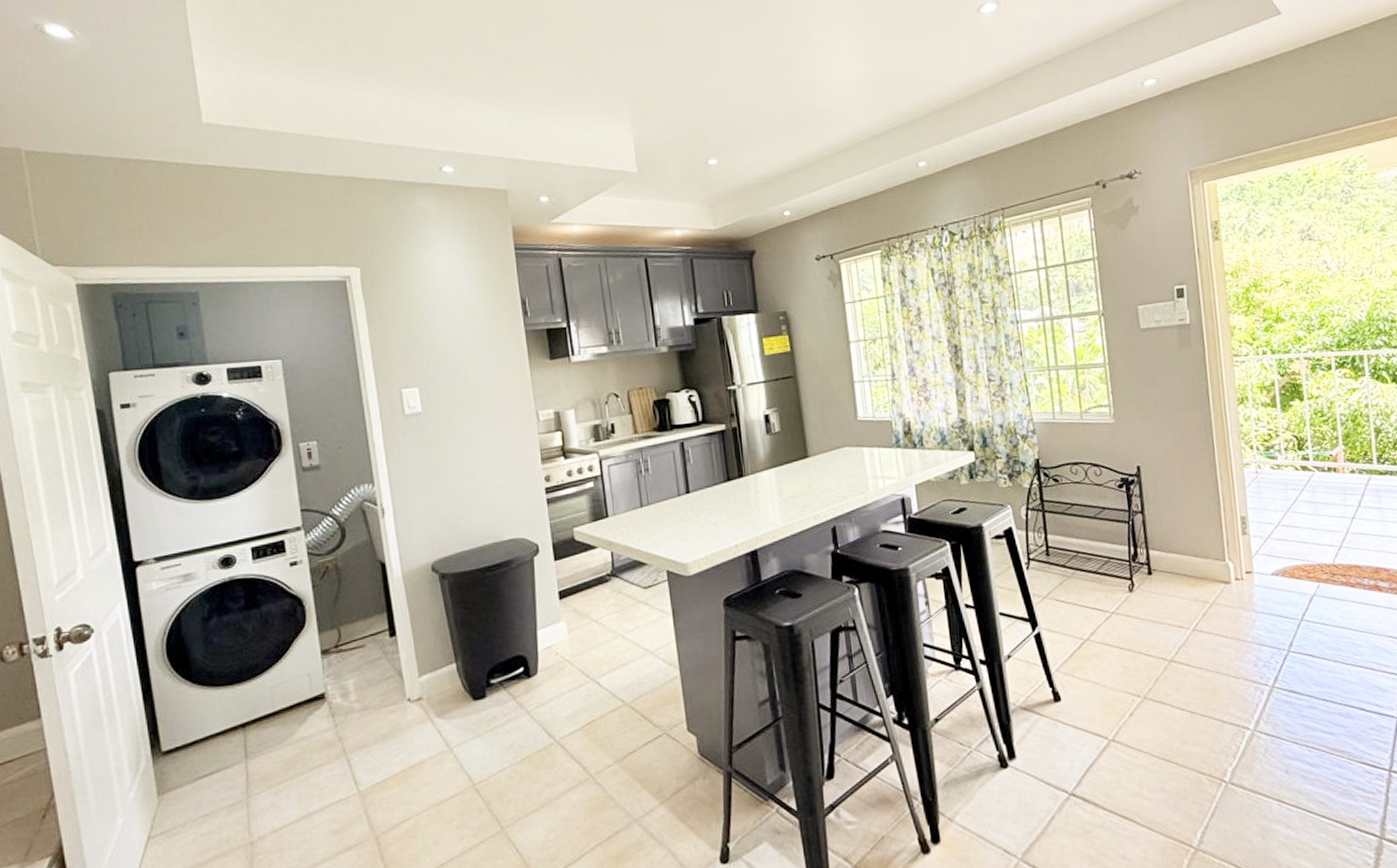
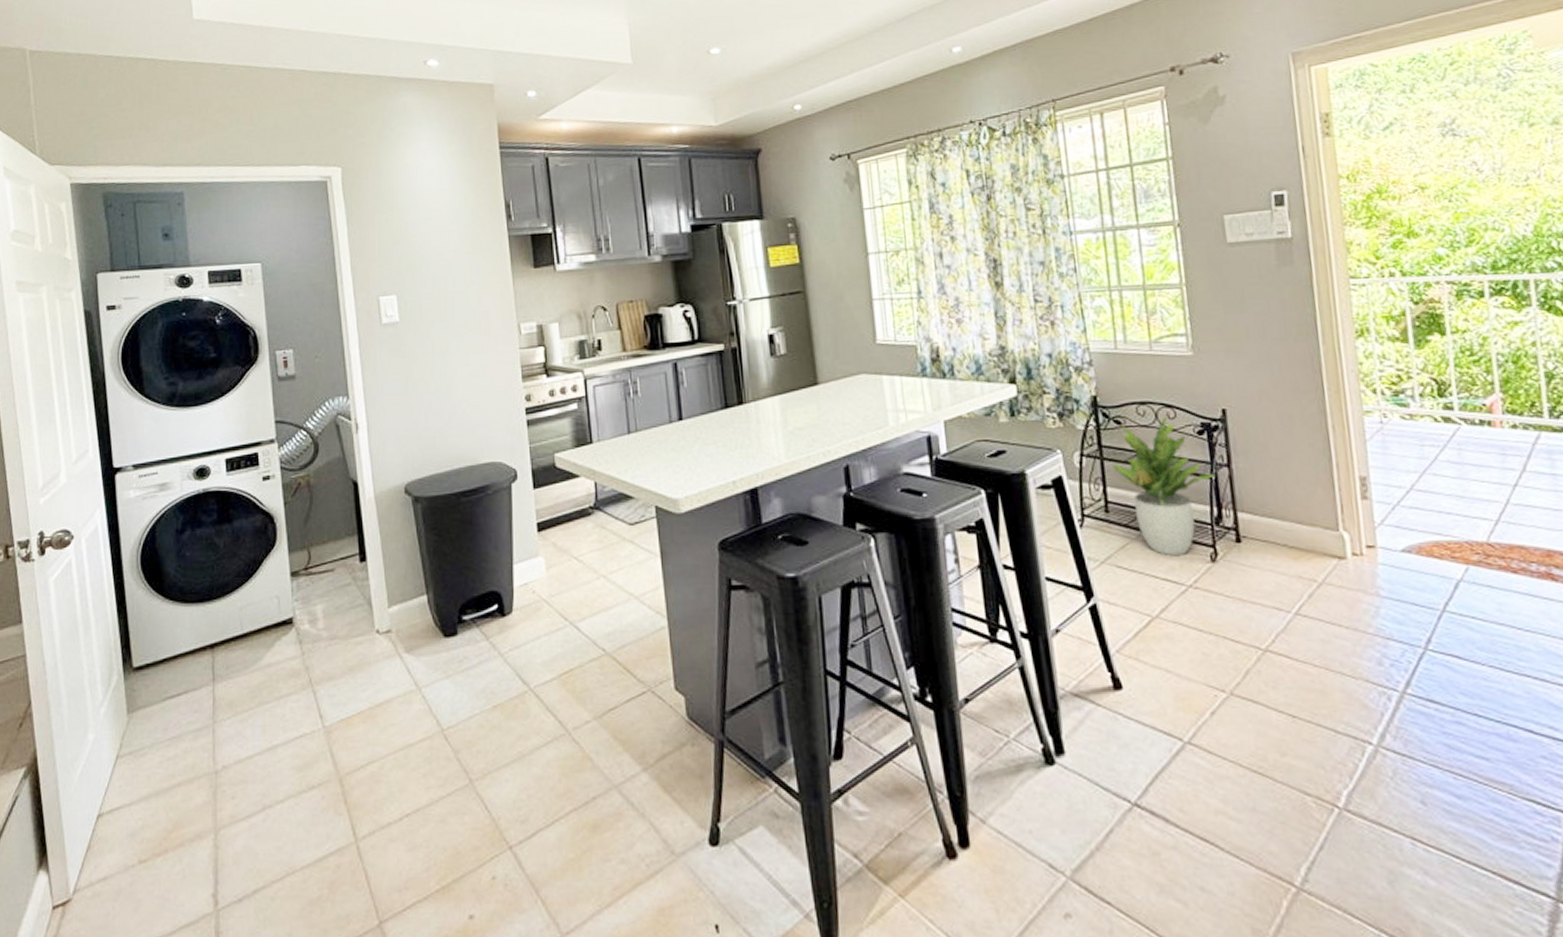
potted plant: none [1052,474,1132,589] -> present [1113,416,1216,557]

